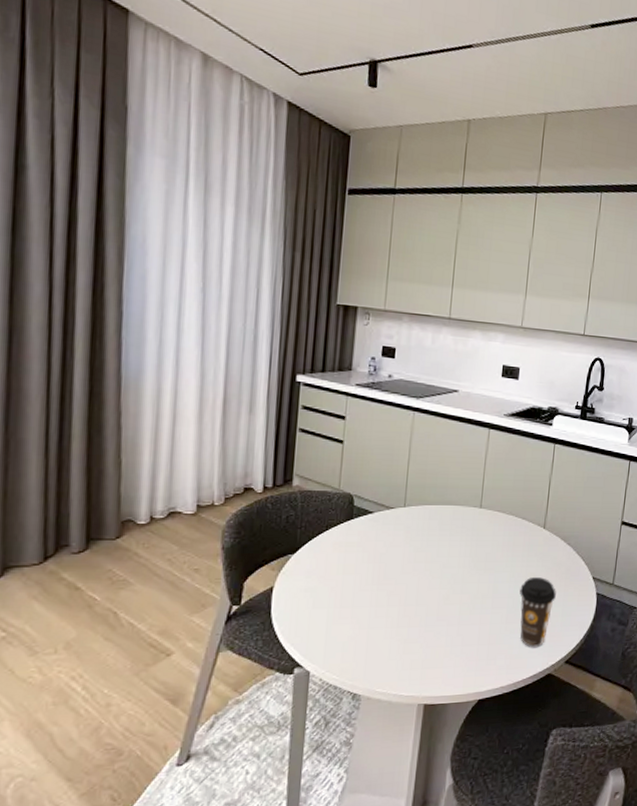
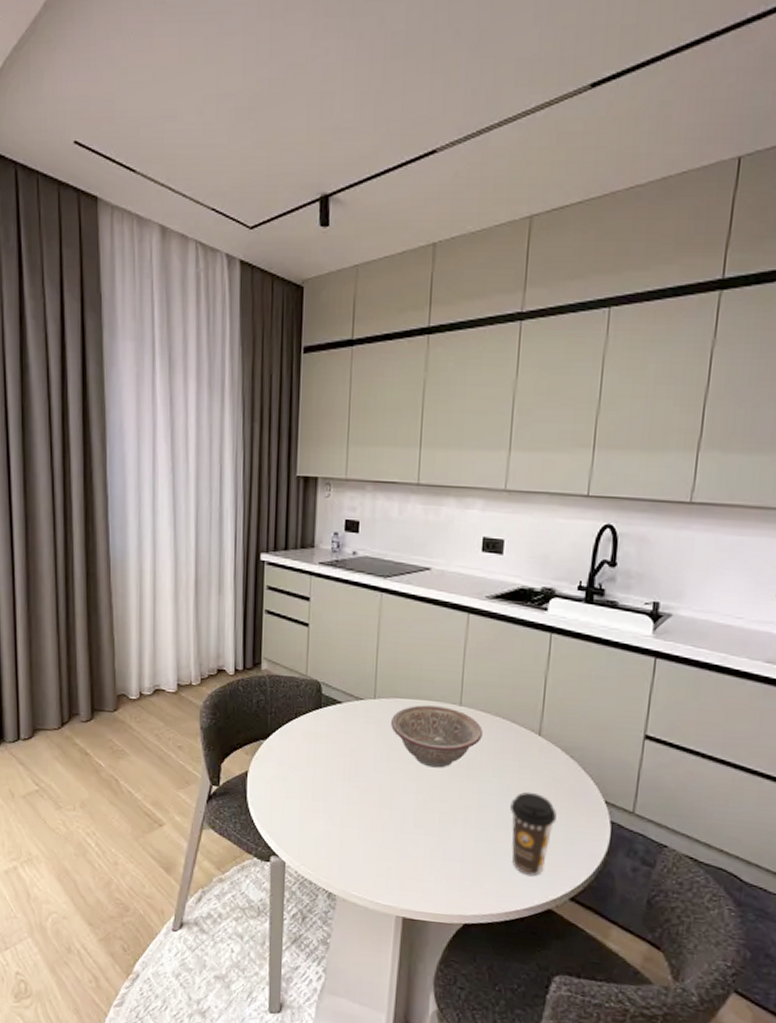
decorative bowl: none [419,510,499,564] -> present [391,705,483,768]

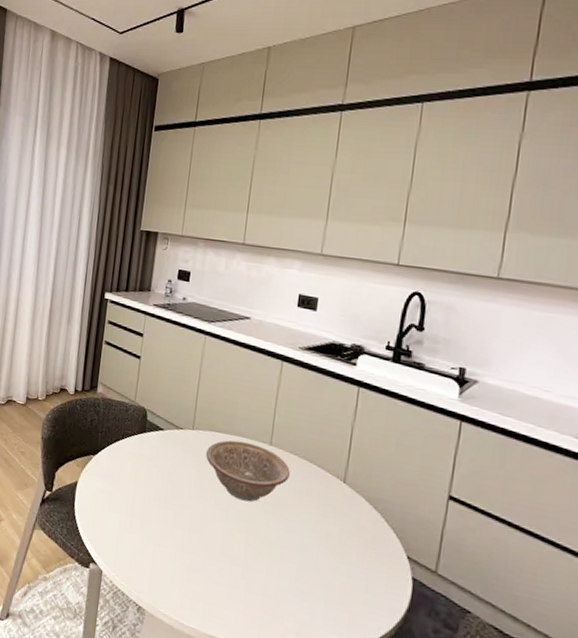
coffee cup: present [510,792,557,876] -> none [312,536,358,621]

